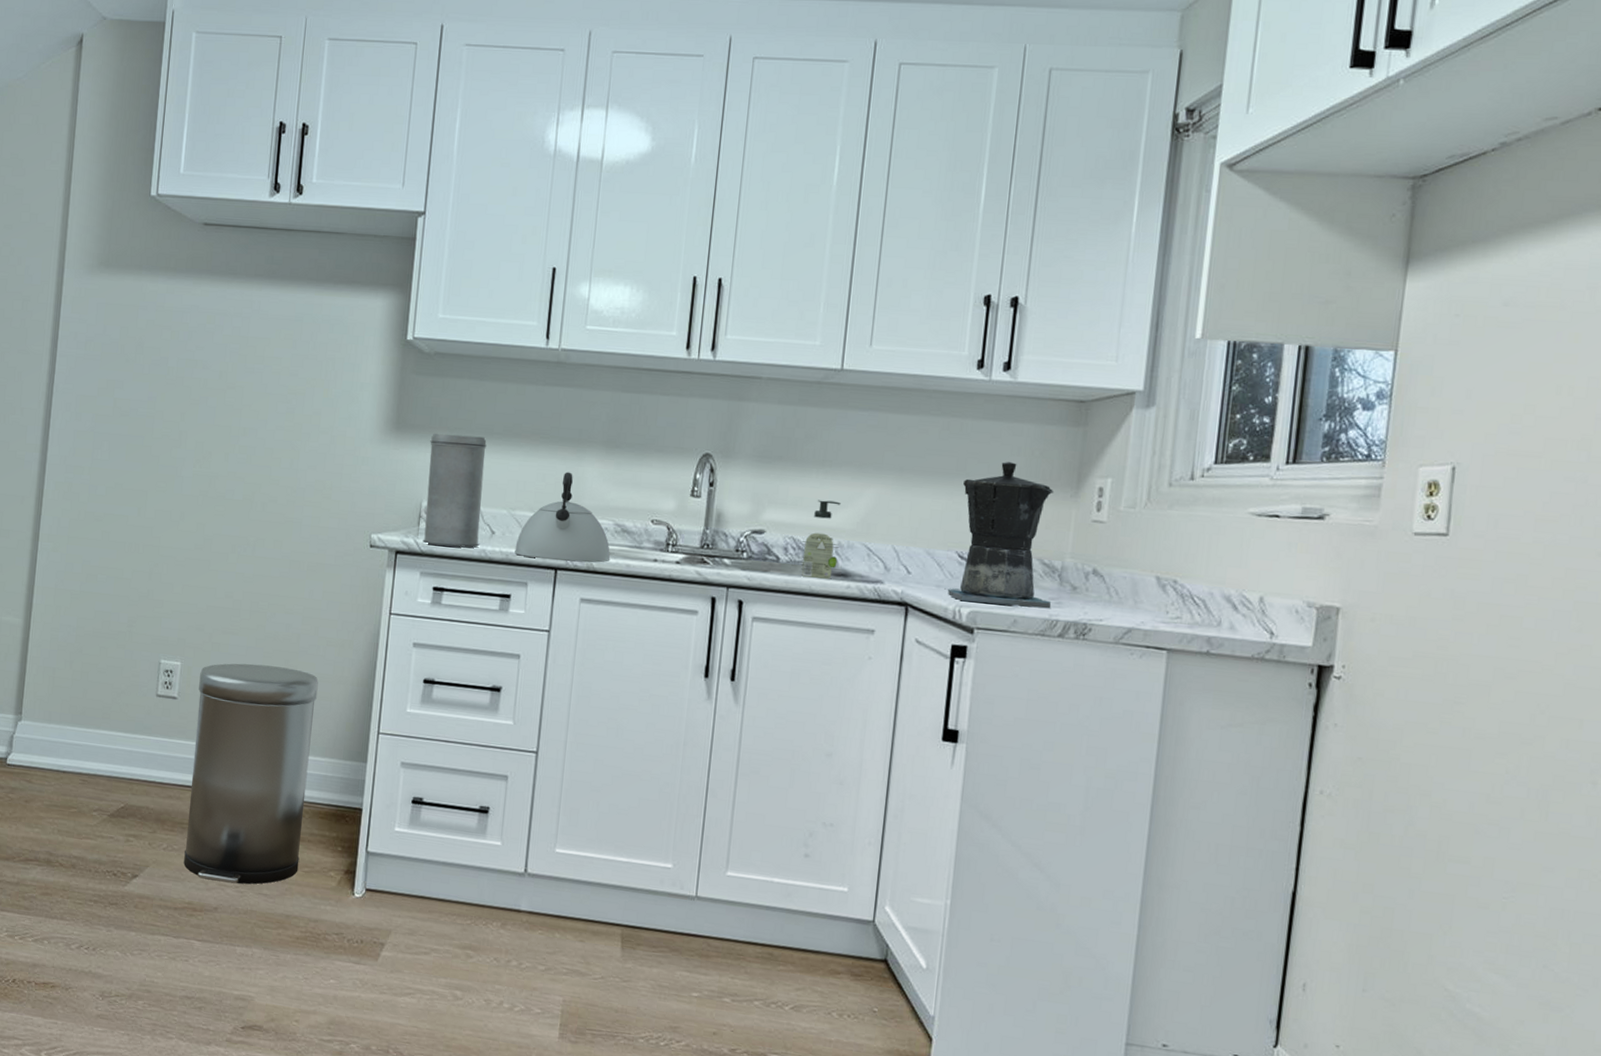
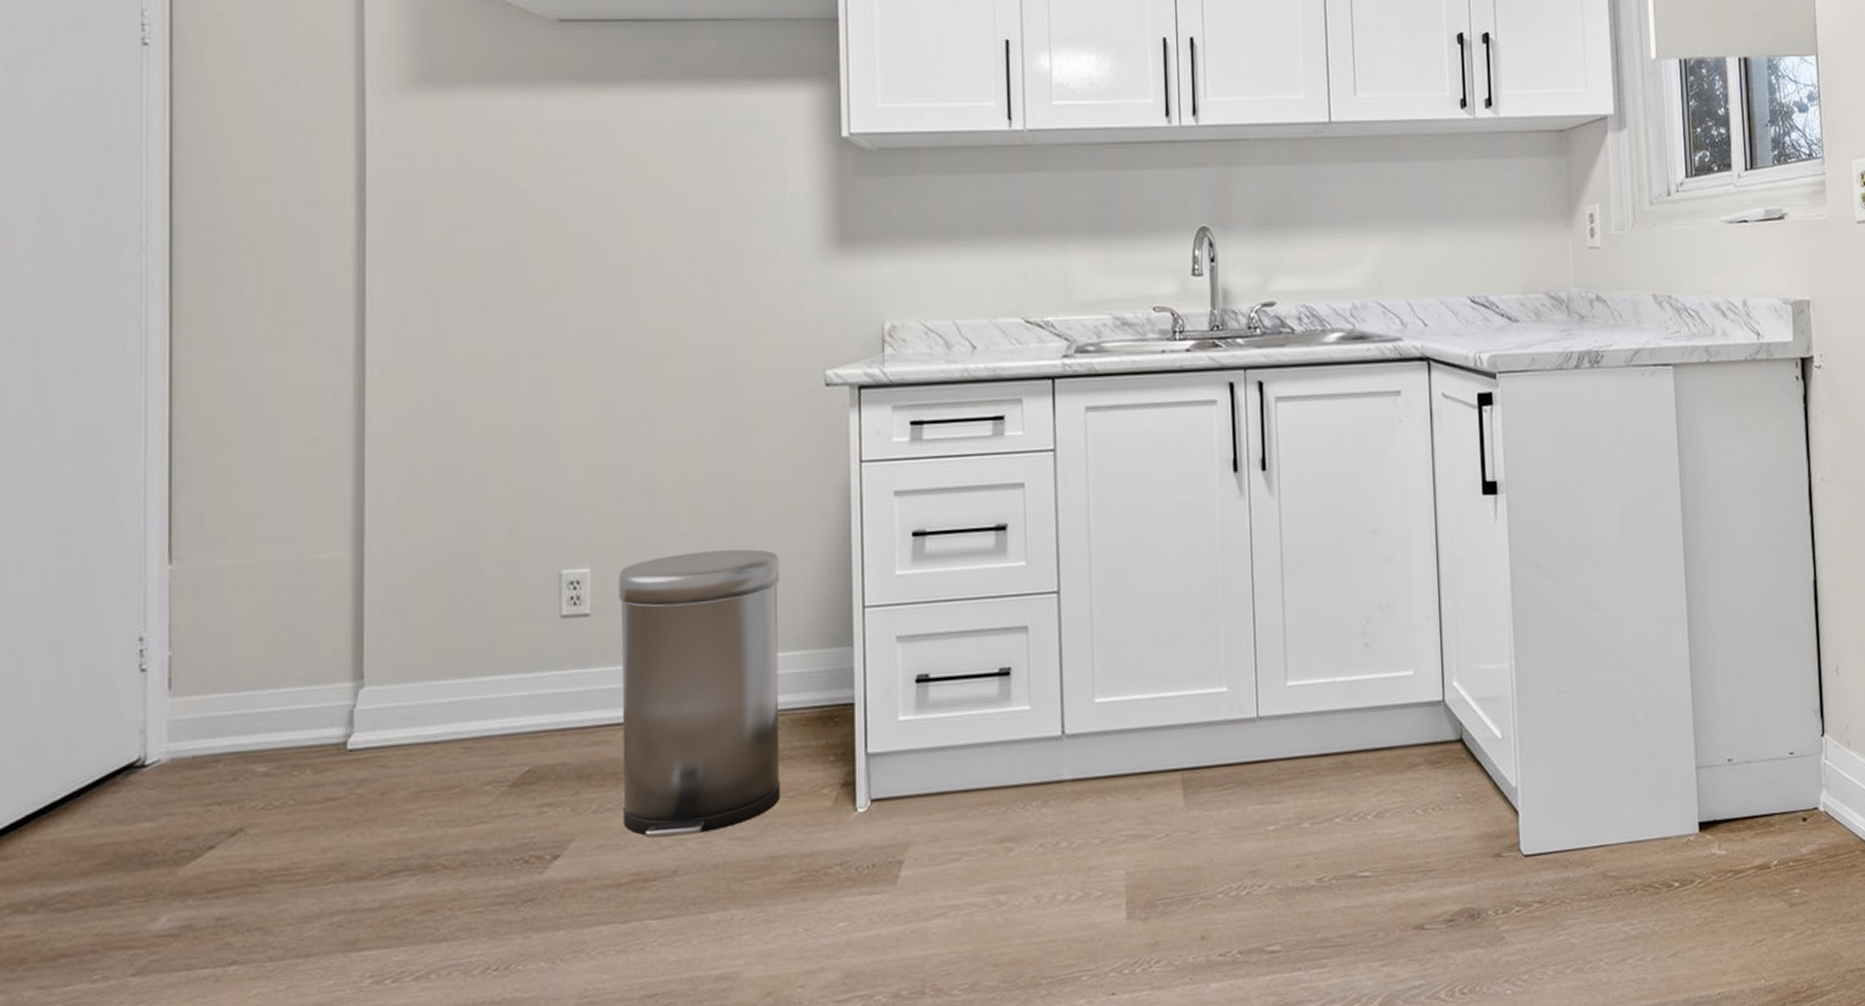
canister: present [423,433,487,548] -> none [885,239,959,373]
kettle: present [515,472,611,563] -> none [1002,266,1113,370]
soap dispenser: present [800,500,841,579] -> none [1314,261,1354,347]
coffee maker: present [946,462,1054,609] -> none [1463,199,1564,347]

